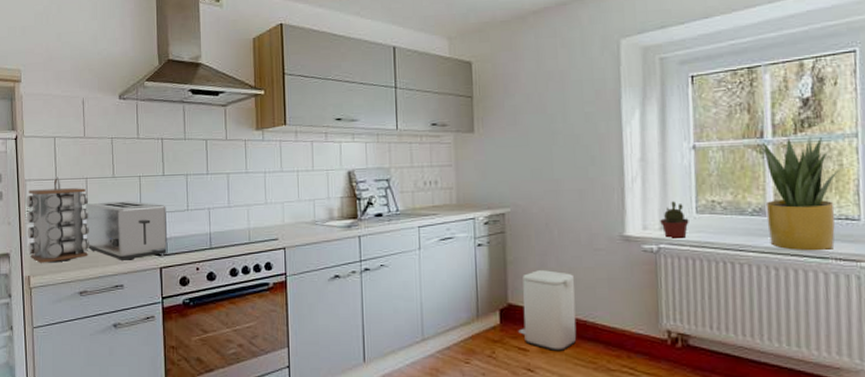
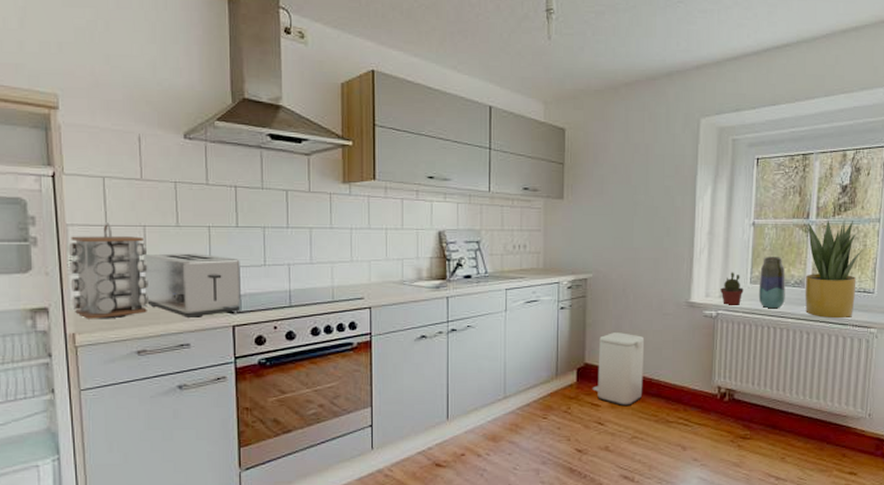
vase: none [707,182,743,242] -> present [758,257,786,309]

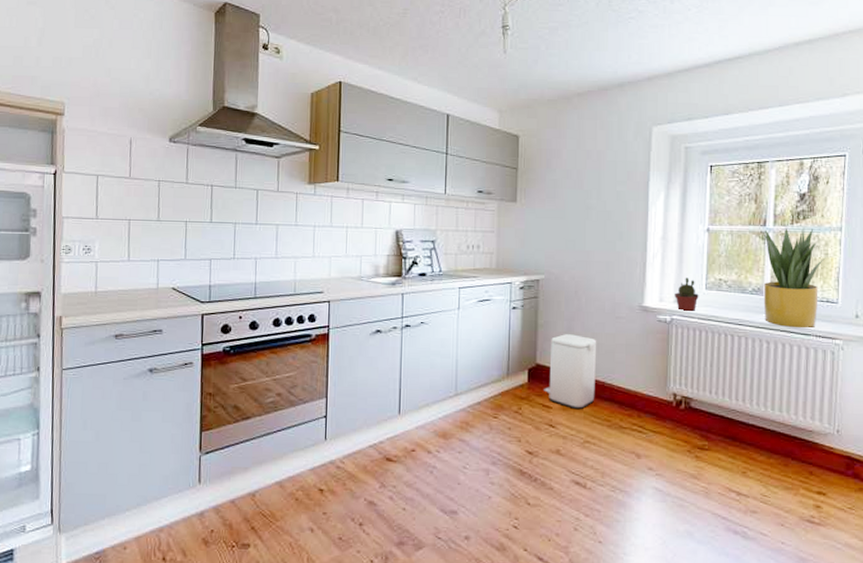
spice rack: present [68,222,150,319] -> none [61,216,130,304]
toaster: present [144,253,242,317] -> none [126,245,212,305]
vase: present [758,257,786,309] -> none [714,263,743,316]

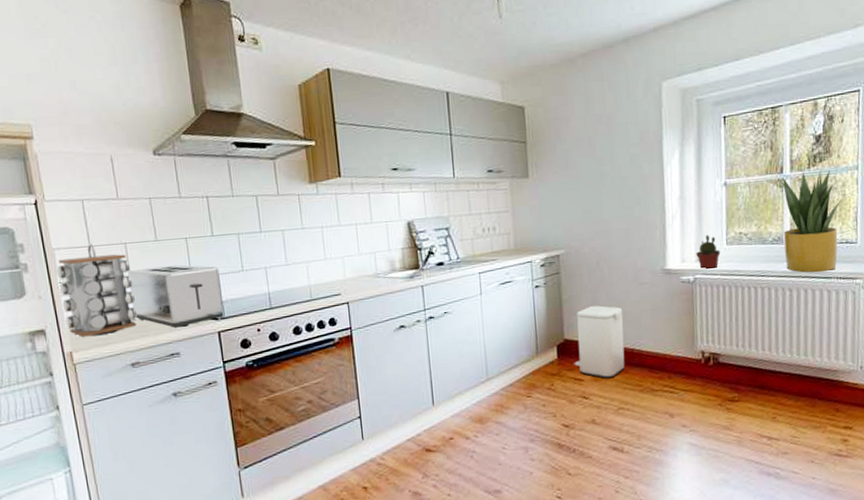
spice rack: none [61,216,130,304] -> present [56,243,138,337]
toaster: none [126,245,212,305] -> present [127,264,225,328]

